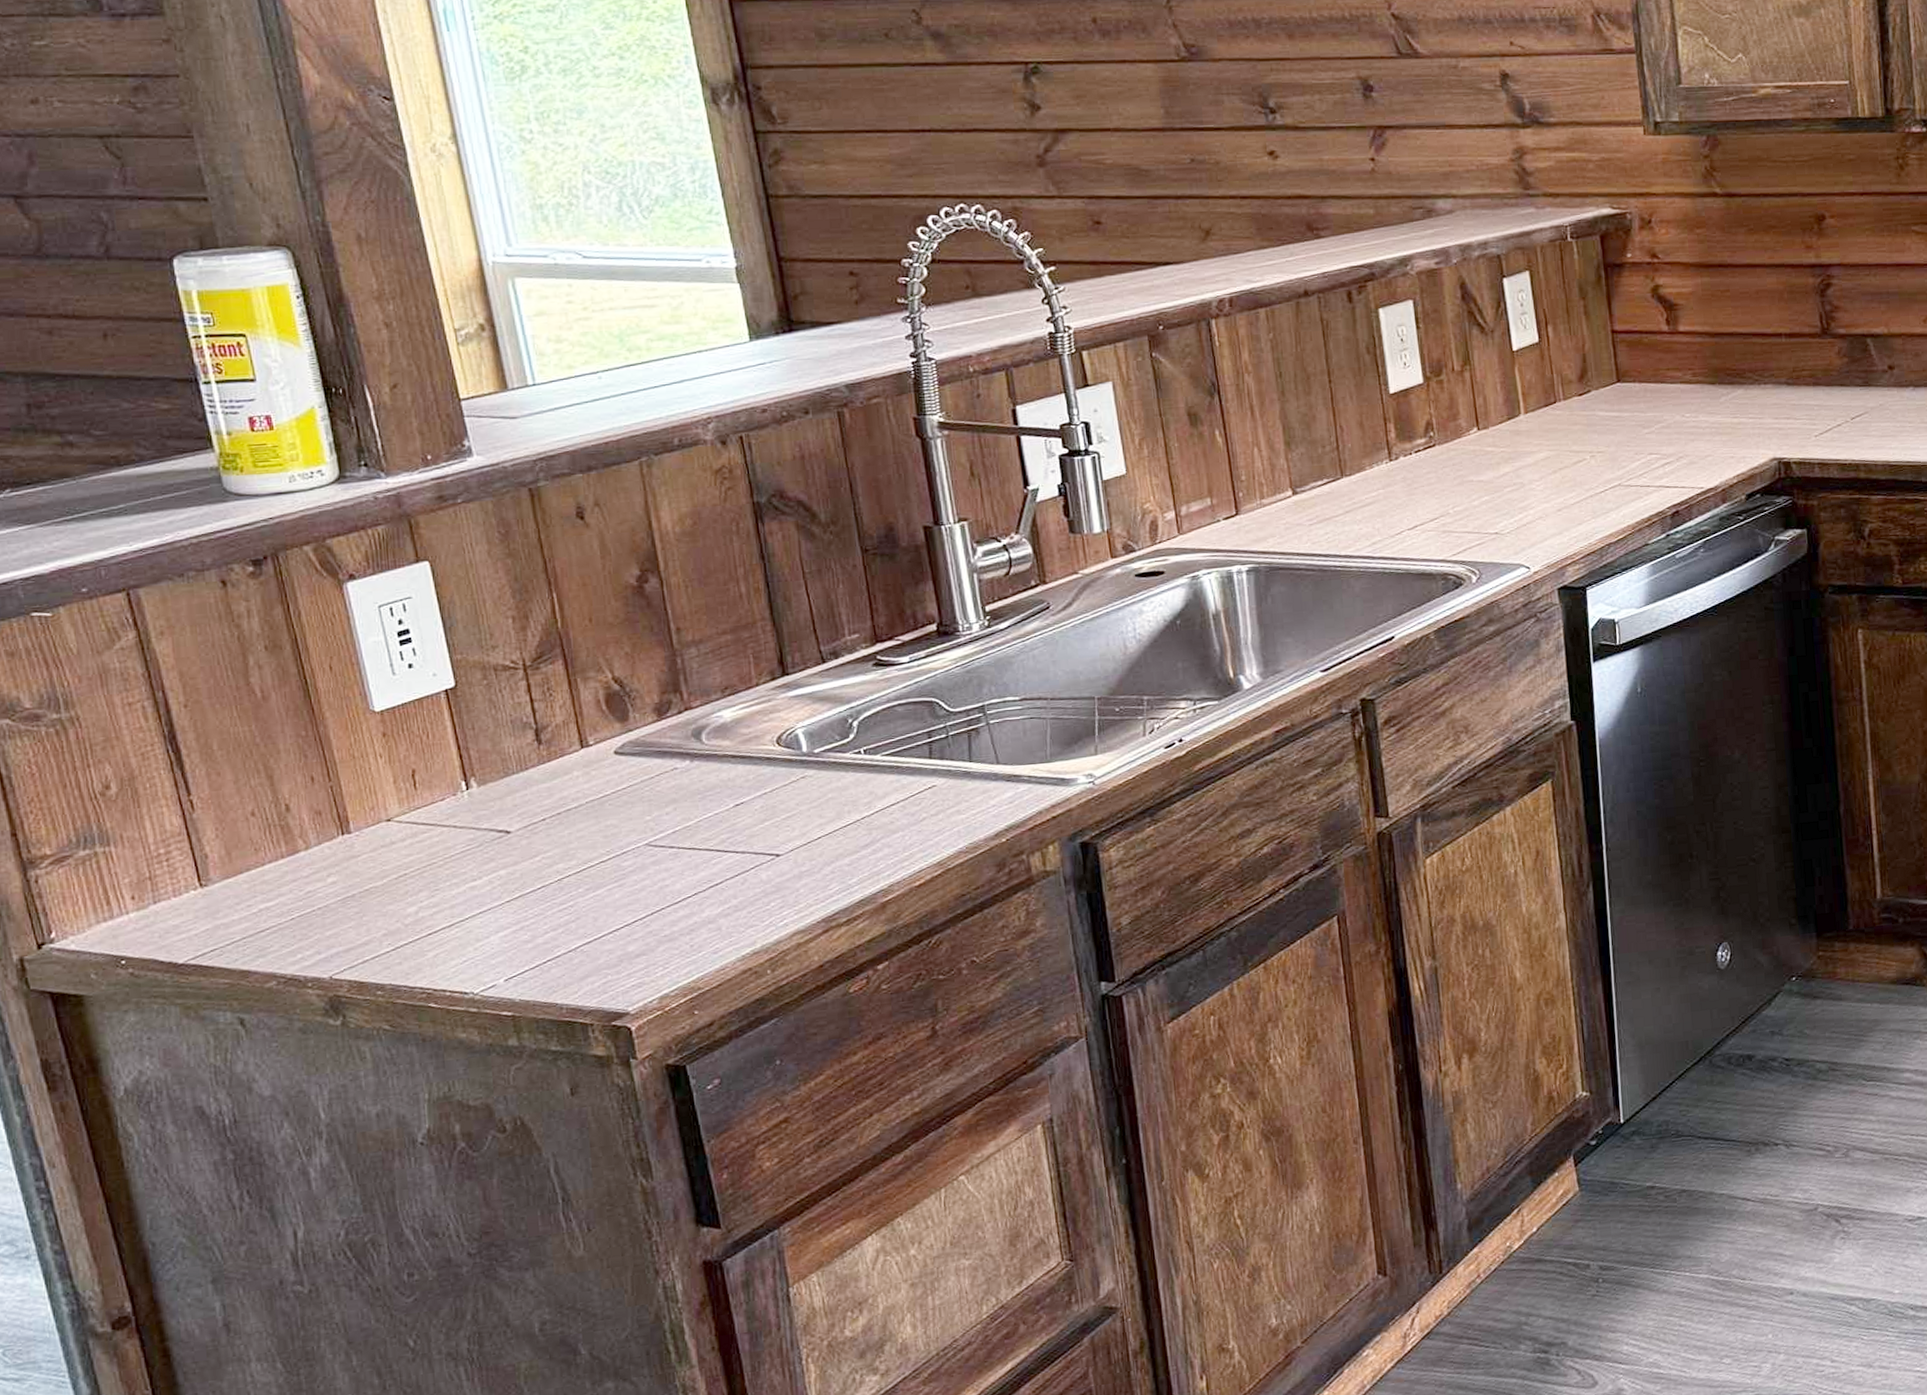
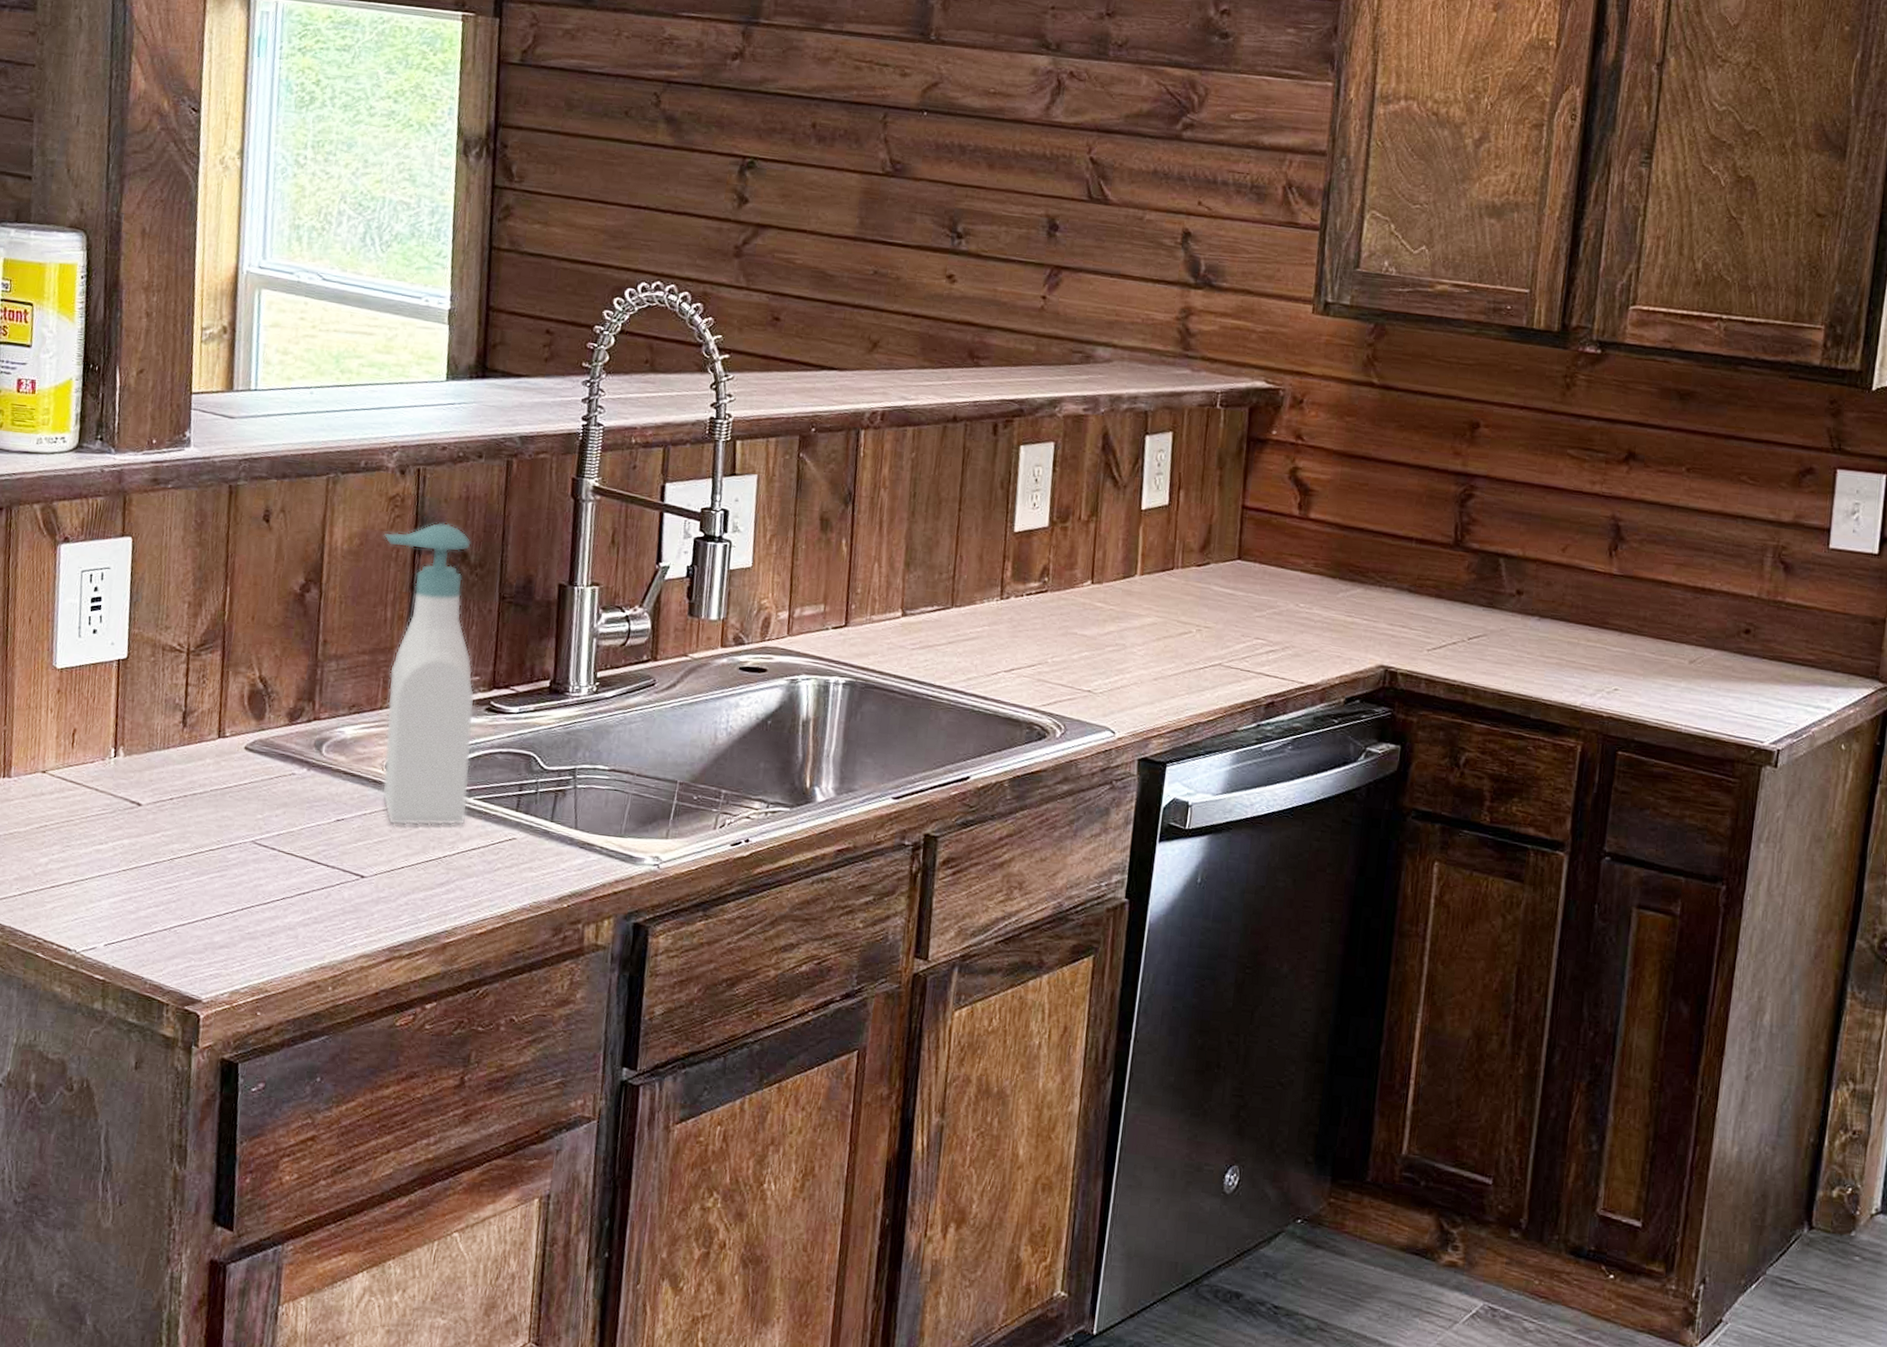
soap bottle: none [717,486,878,798] -> present [382,522,475,826]

